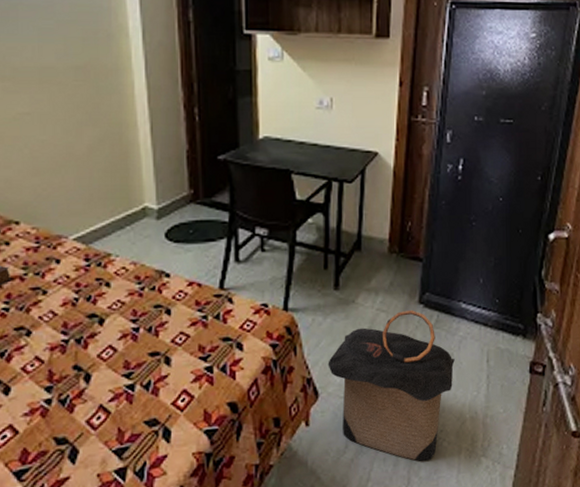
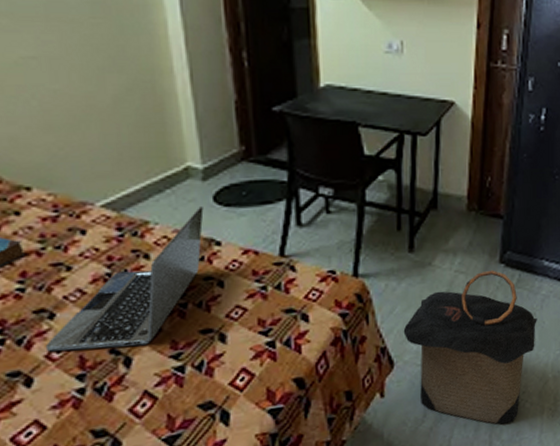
laptop: none [22,242,157,365] -> present [45,207,204,352]

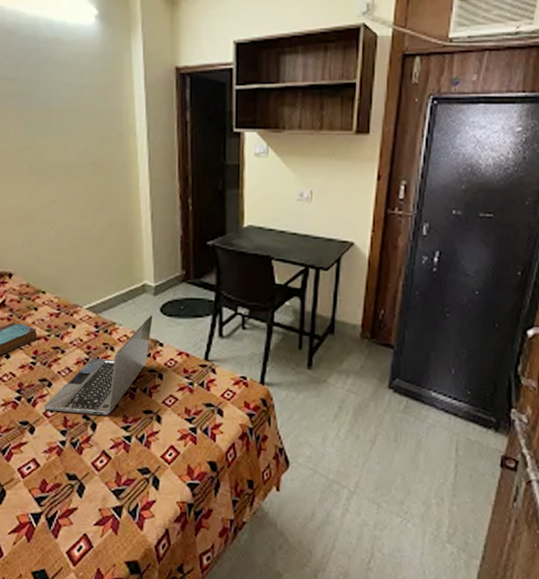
laundry hamper: present [403,270,537,425] -> none [299,393,423,539]

